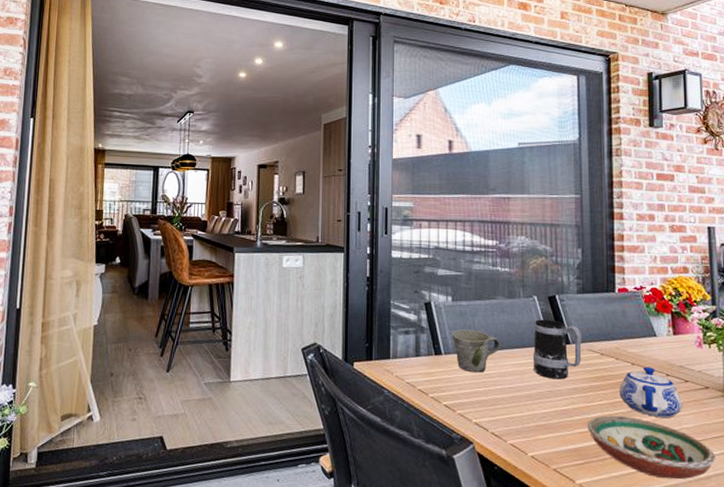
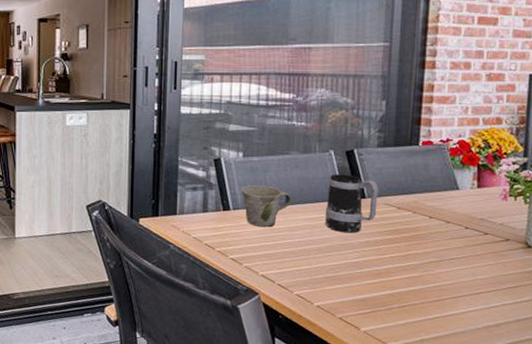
decorative bowl: present [587,415,716,480] -> none [376,267,509,327]
teapot: present [619,367,683,418] -> none [413,220,480,270]

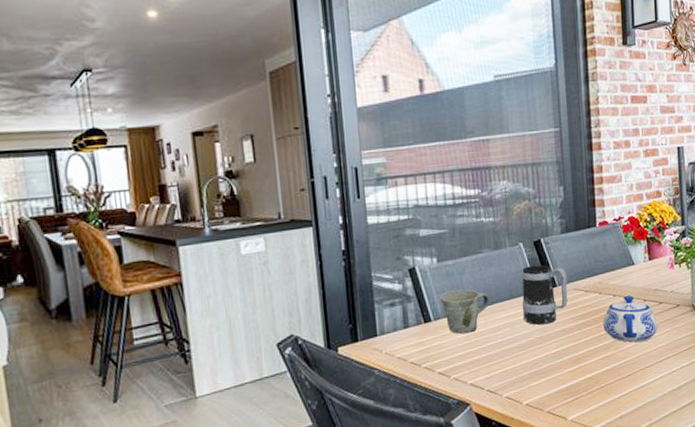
teapot: none [413,220,480,270] -> present [603,295,658,343]

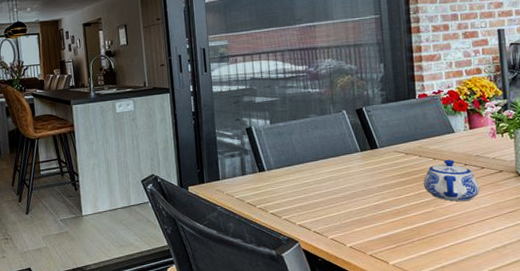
mug: present [440,289,489,334] -> none [273,146,316,183]
mug: present [522,265,568,325] -> none [345,129,389,180]

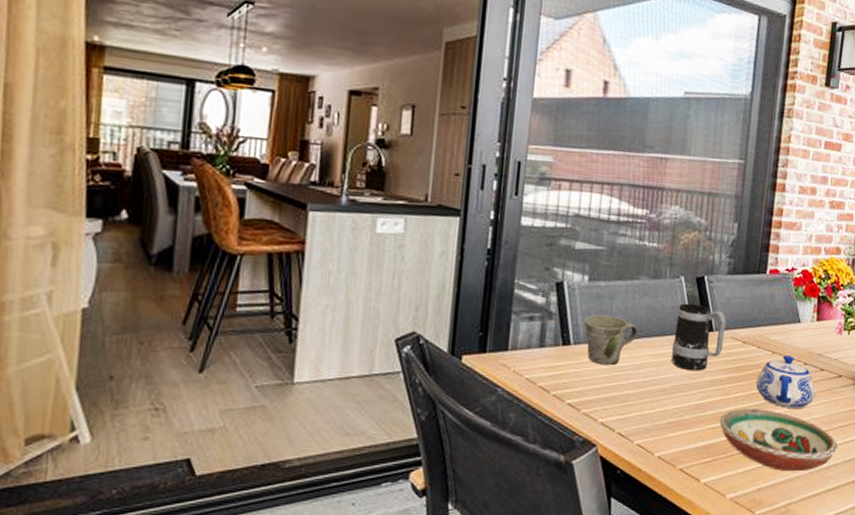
mug: none [273,146,316,183] -> present [585,315,638,366]
mug: none [345,129,389,180] -> present [671,303,726,371]
decorative bowl: none [396,204,511,251] -> present [719,409,839,472]

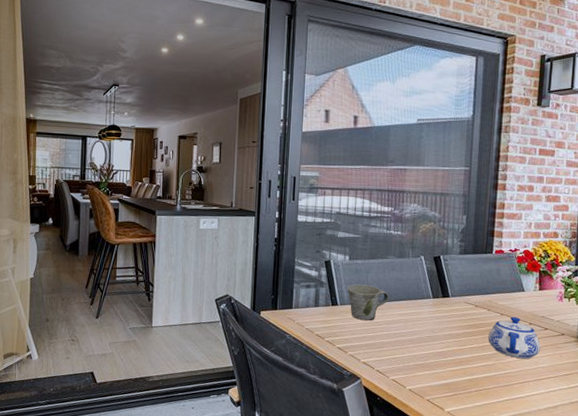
mug: present [671,303,726,371] -> none [416,276,460,327]
decorative bowl: present [719,409,839,472] -> none [458,356,564,408]

